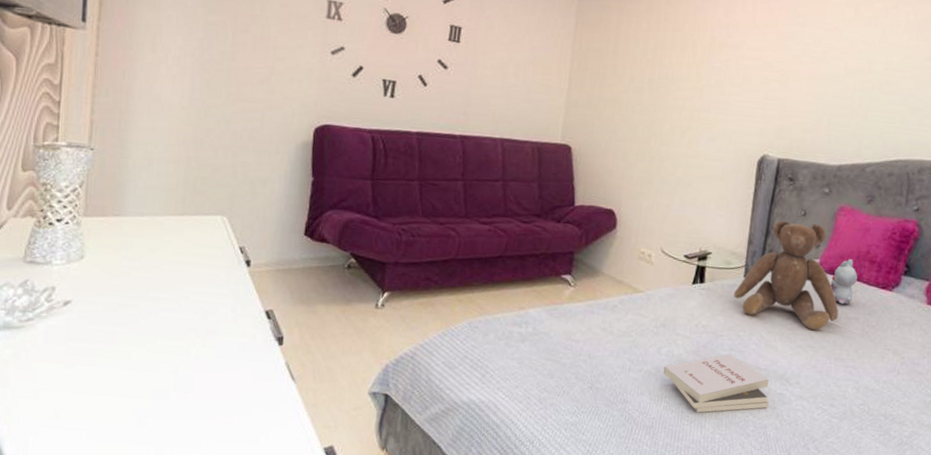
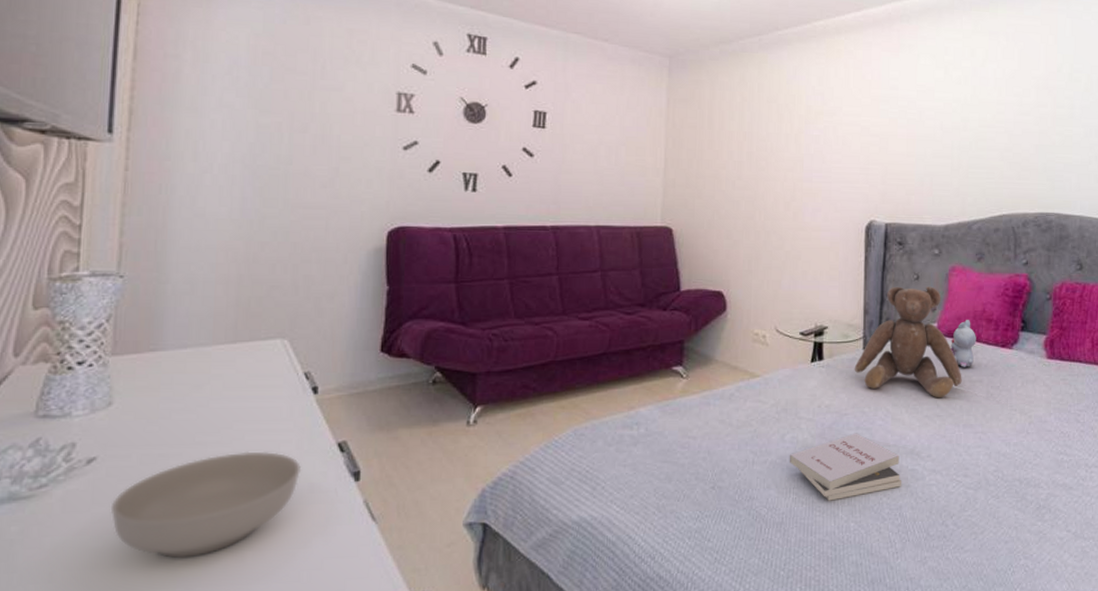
bowl: none [81,309,235,393] -> present [110,451,302,559]

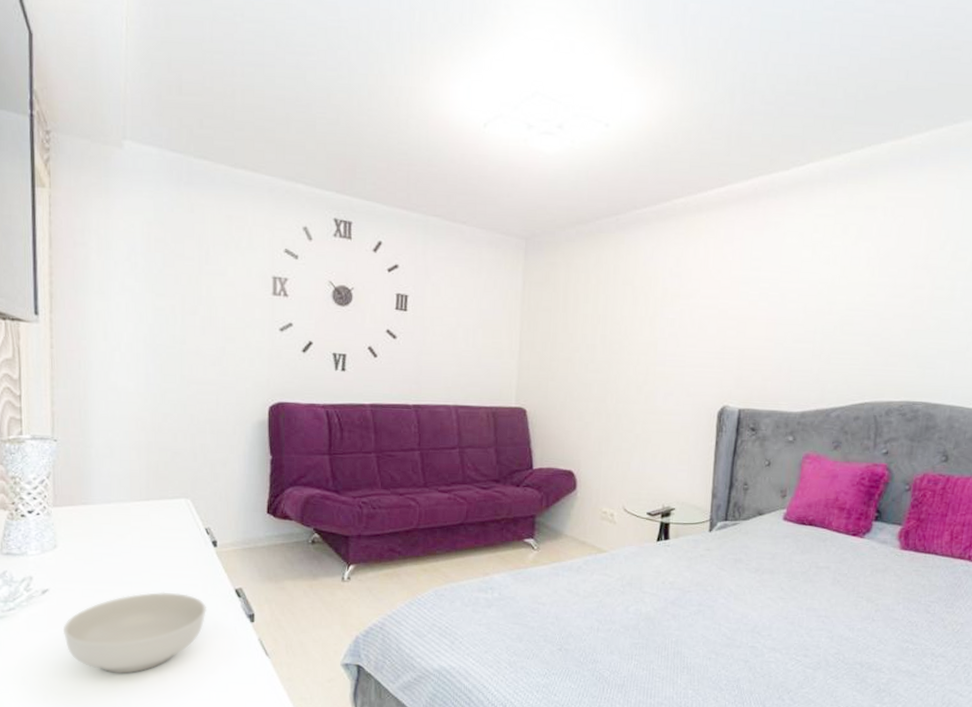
books: present [789,433,902,501] -> none [632,609,742,669]
teddy bear: present [854,286,962,399] -> none [699,471,809,582]
plush toy: present [950,320,976,367] -> none [799,507,827,554]

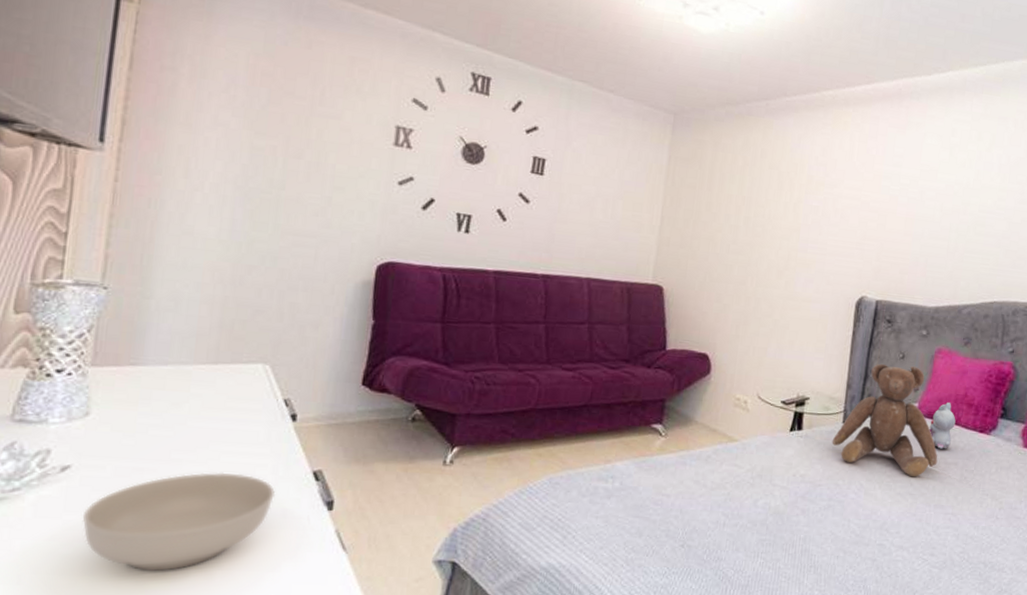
teddy bear: none [699,471,809,582] -> present [832,363,938,478]
plush toy: none [799,507,827,554] -> present [929,402,956,449]

